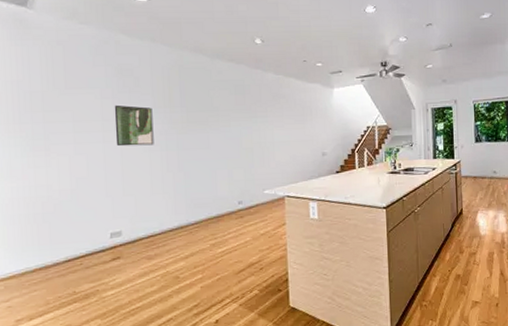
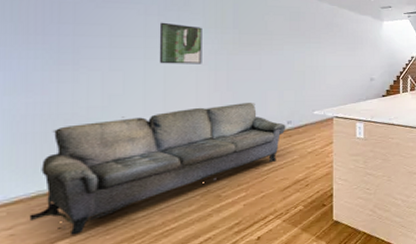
sofa: none [21,183,238,310] -> present [29,103,286,235]

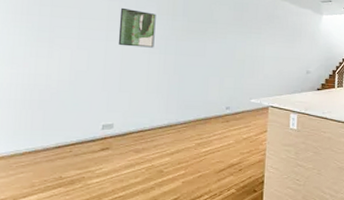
sofa: present [29,103,286,235] -> none [7,86,225,192]

